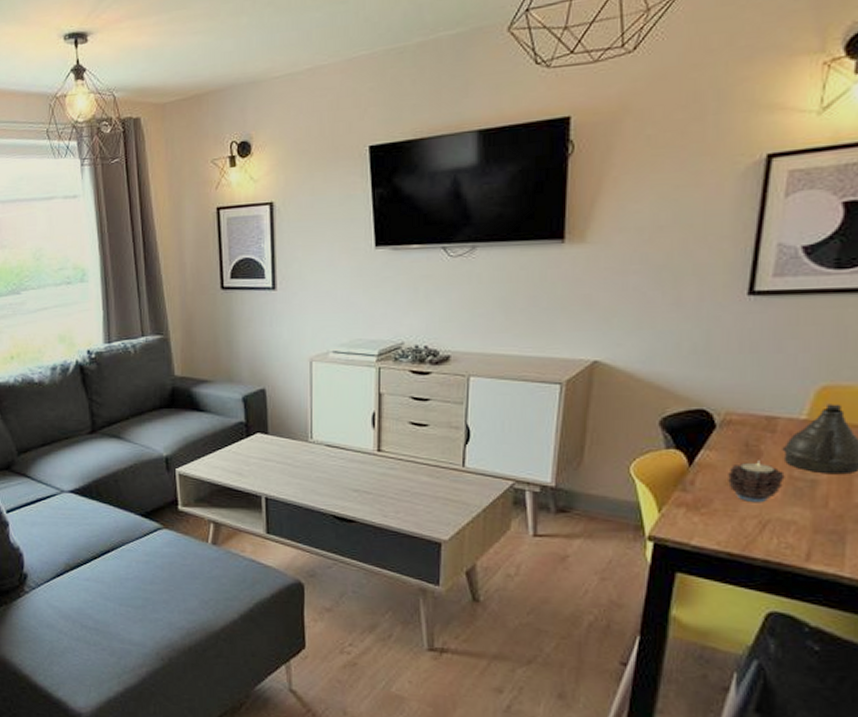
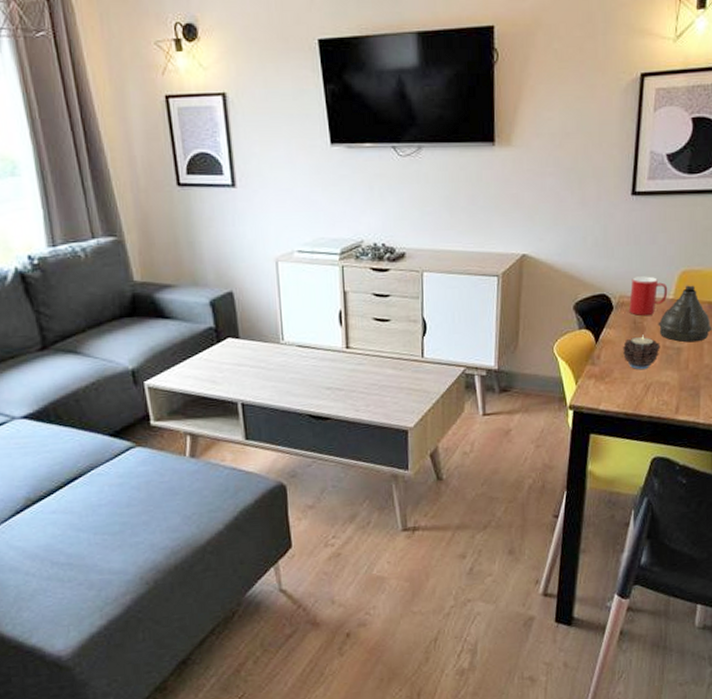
cup: none [739,391,799,439] -> present [629,276,668,316]

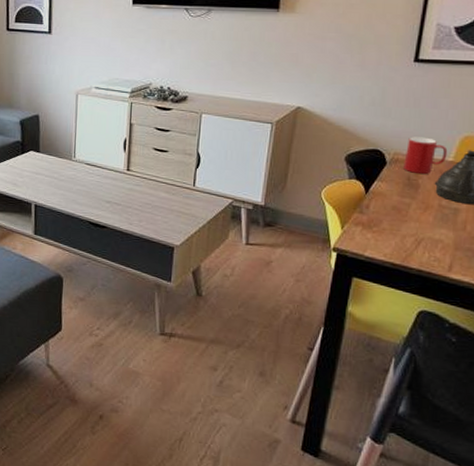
candle: present [623,334,660,370] -> none [394,191,436,225]

